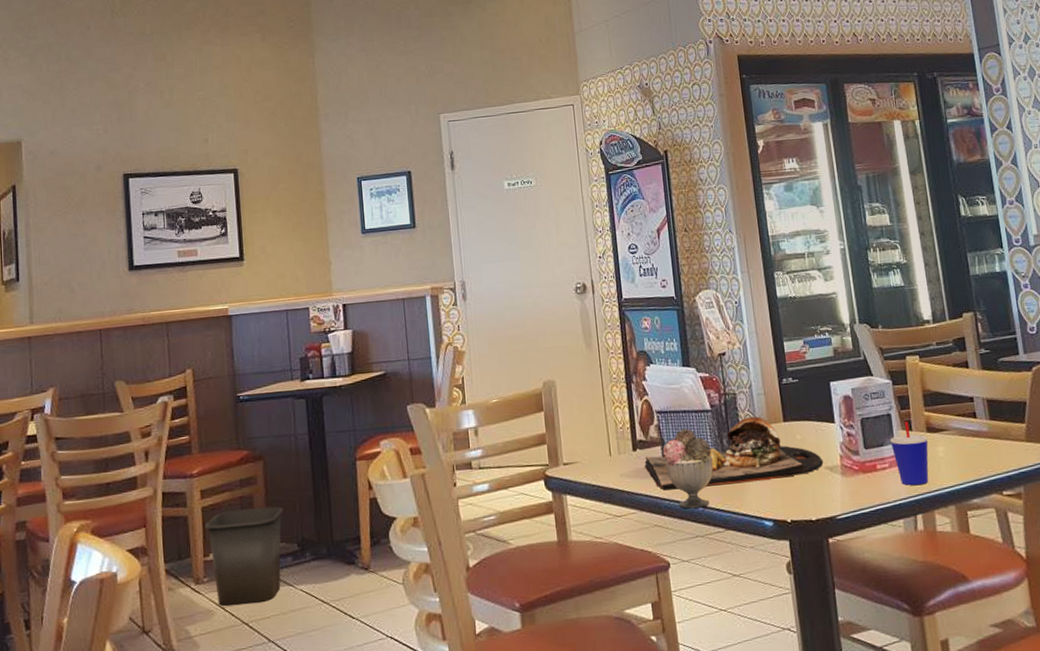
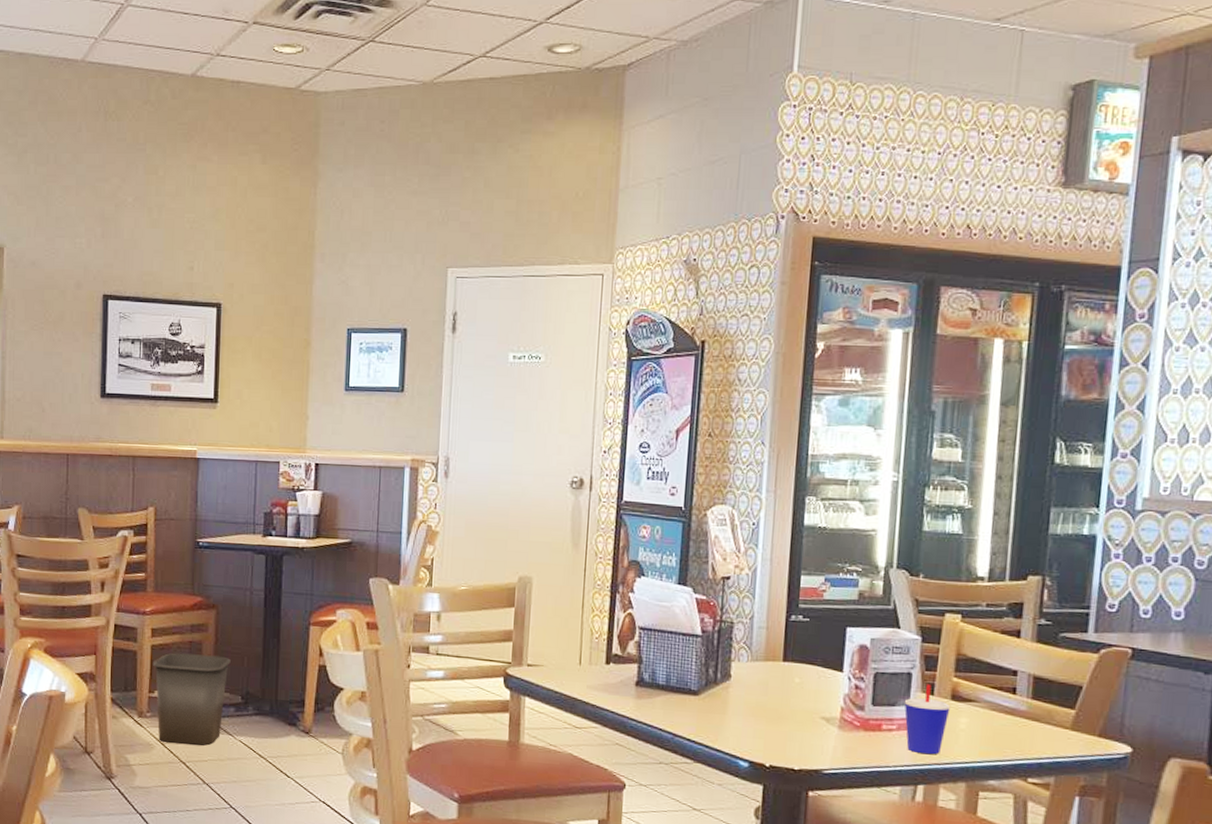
food tray: present [644,416,824,490] -> none [616,650,821,720]
ice cream: present [663,428,714,509] -> none [639,650,694,735]

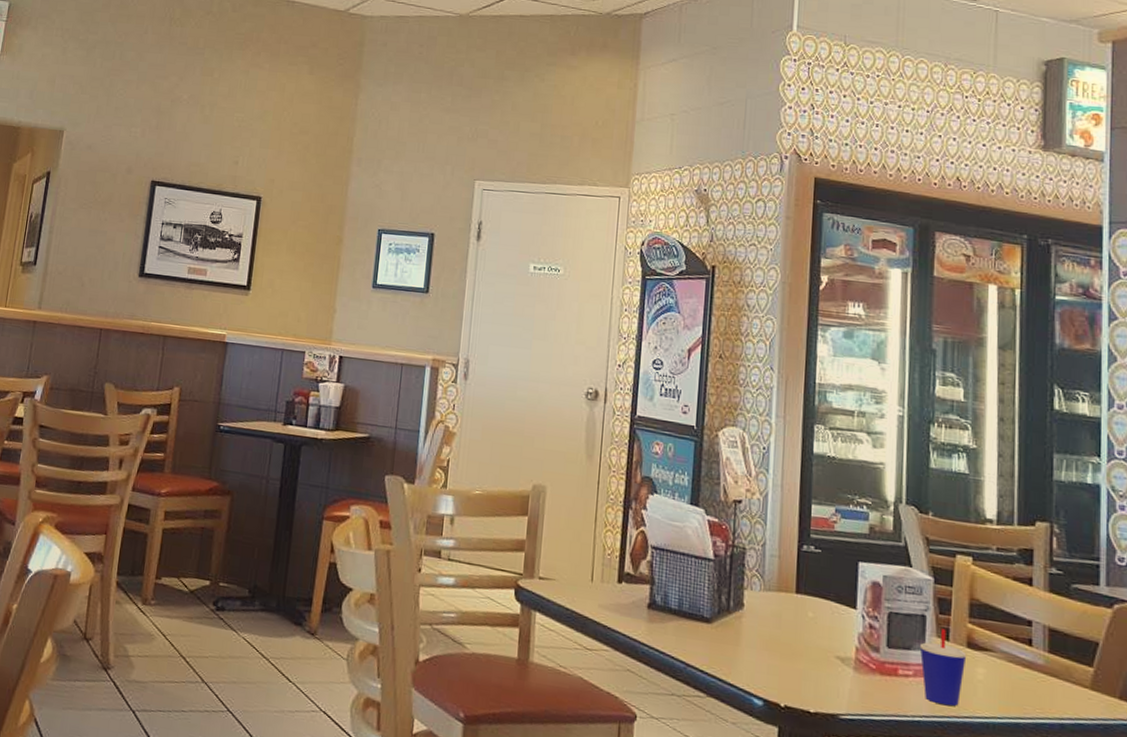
waste bin: present [153,653,231,746] -> none [160,538,241,641]

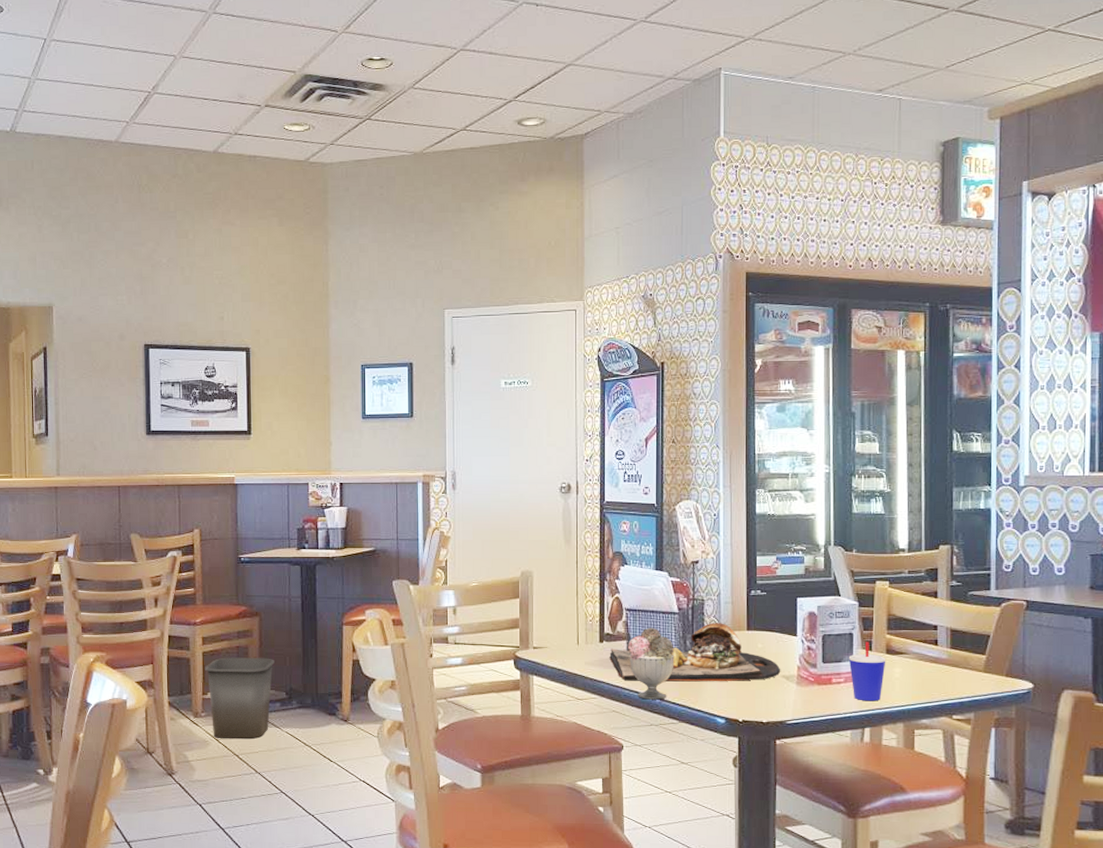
waste bin: none [160,538,241,641] -> present [205,657,274,739]
food tray: none [628,577,835,658] -> present [609,623,781,681]
ice cream: none [651,572,707,665] -> present [628,627,674,700]

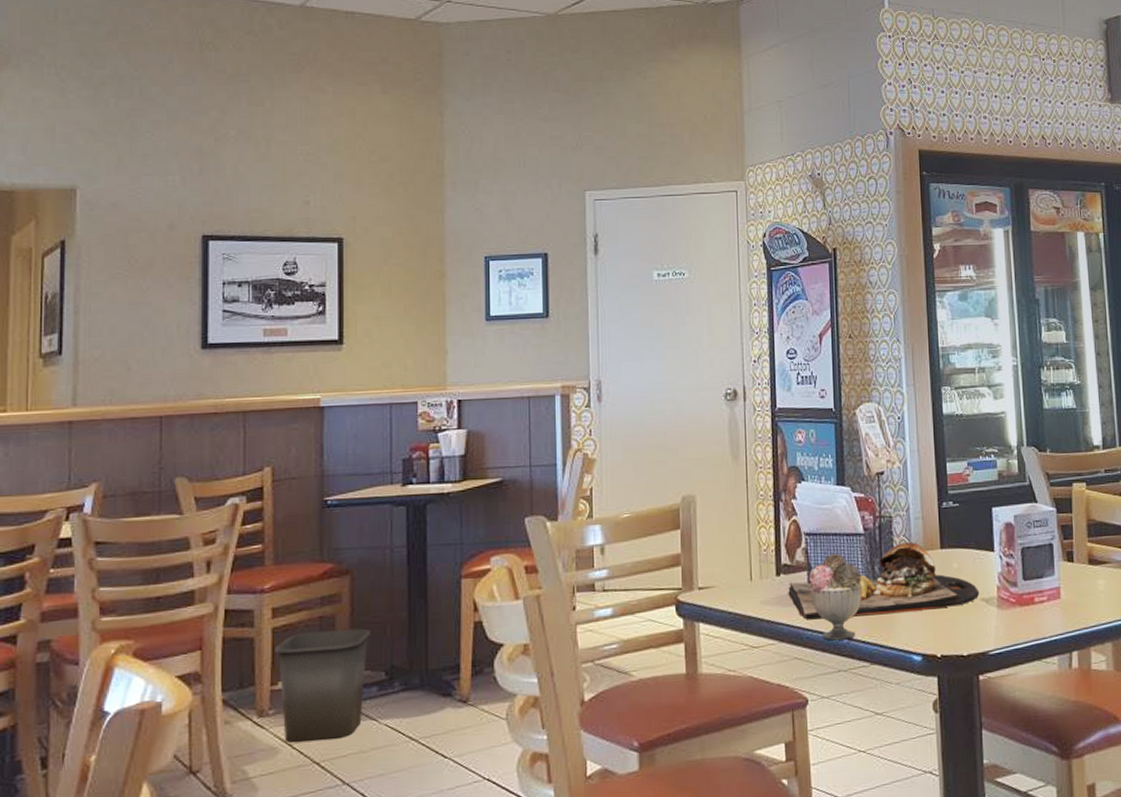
beverage cup: present [848,642,886,701] -> none [1050,552,1089,621]

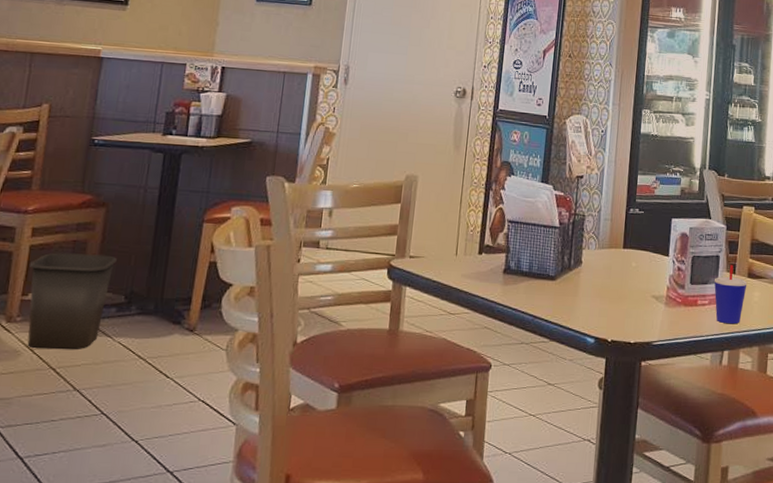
food tray: present [788,542,980,619] -> none [487,239,652,300]
ice cream: present [809,553,863,641] -> none [506,240,552,317]
beverage cup: none [1050,552,1089,621] -> present [714,265,748,324]

